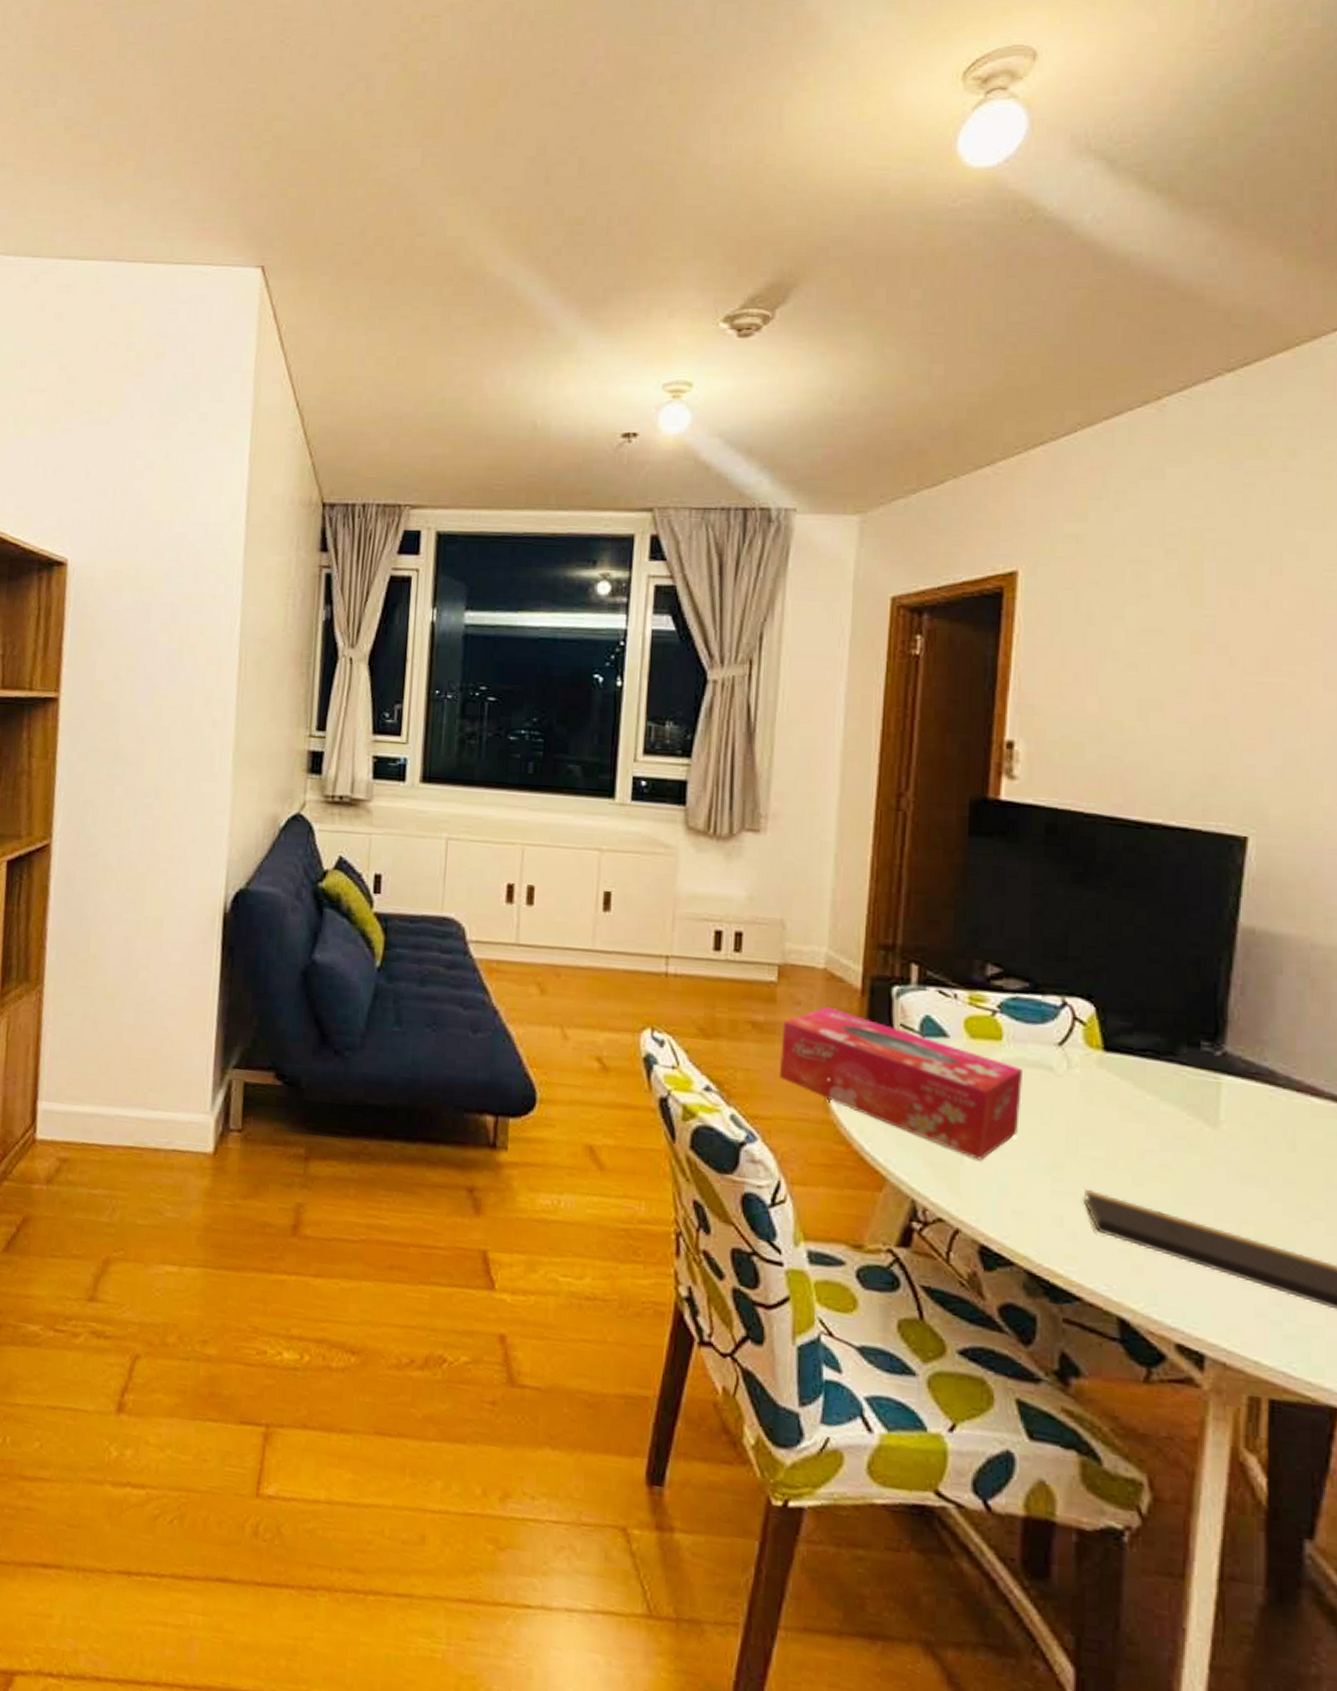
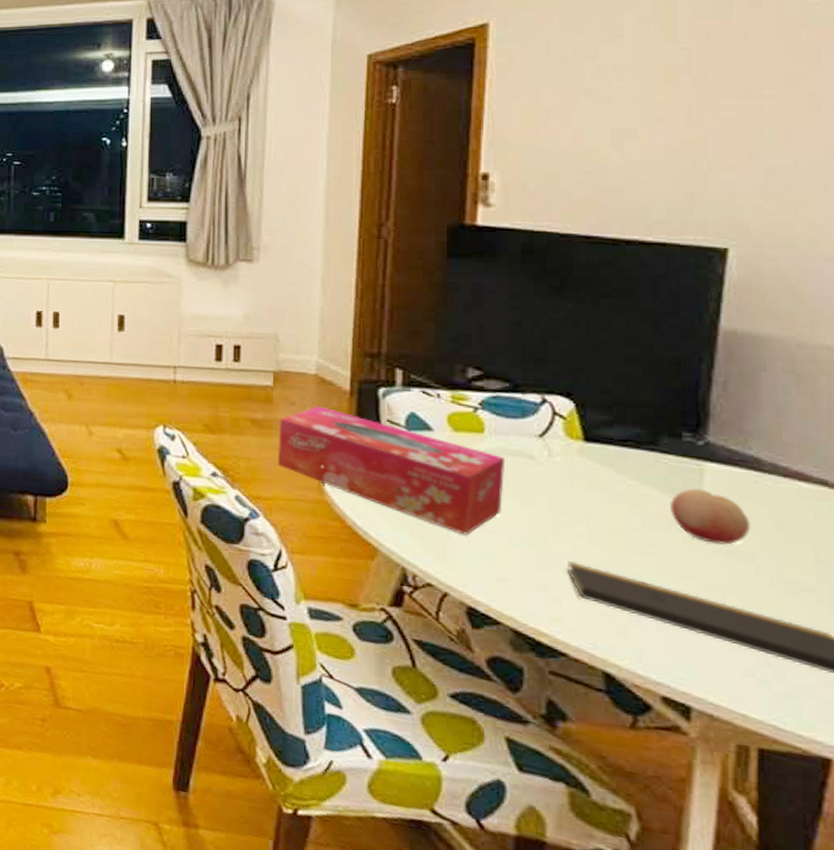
fruit: none [1188,1104,1265,1168] -> present [670,488,751,545]

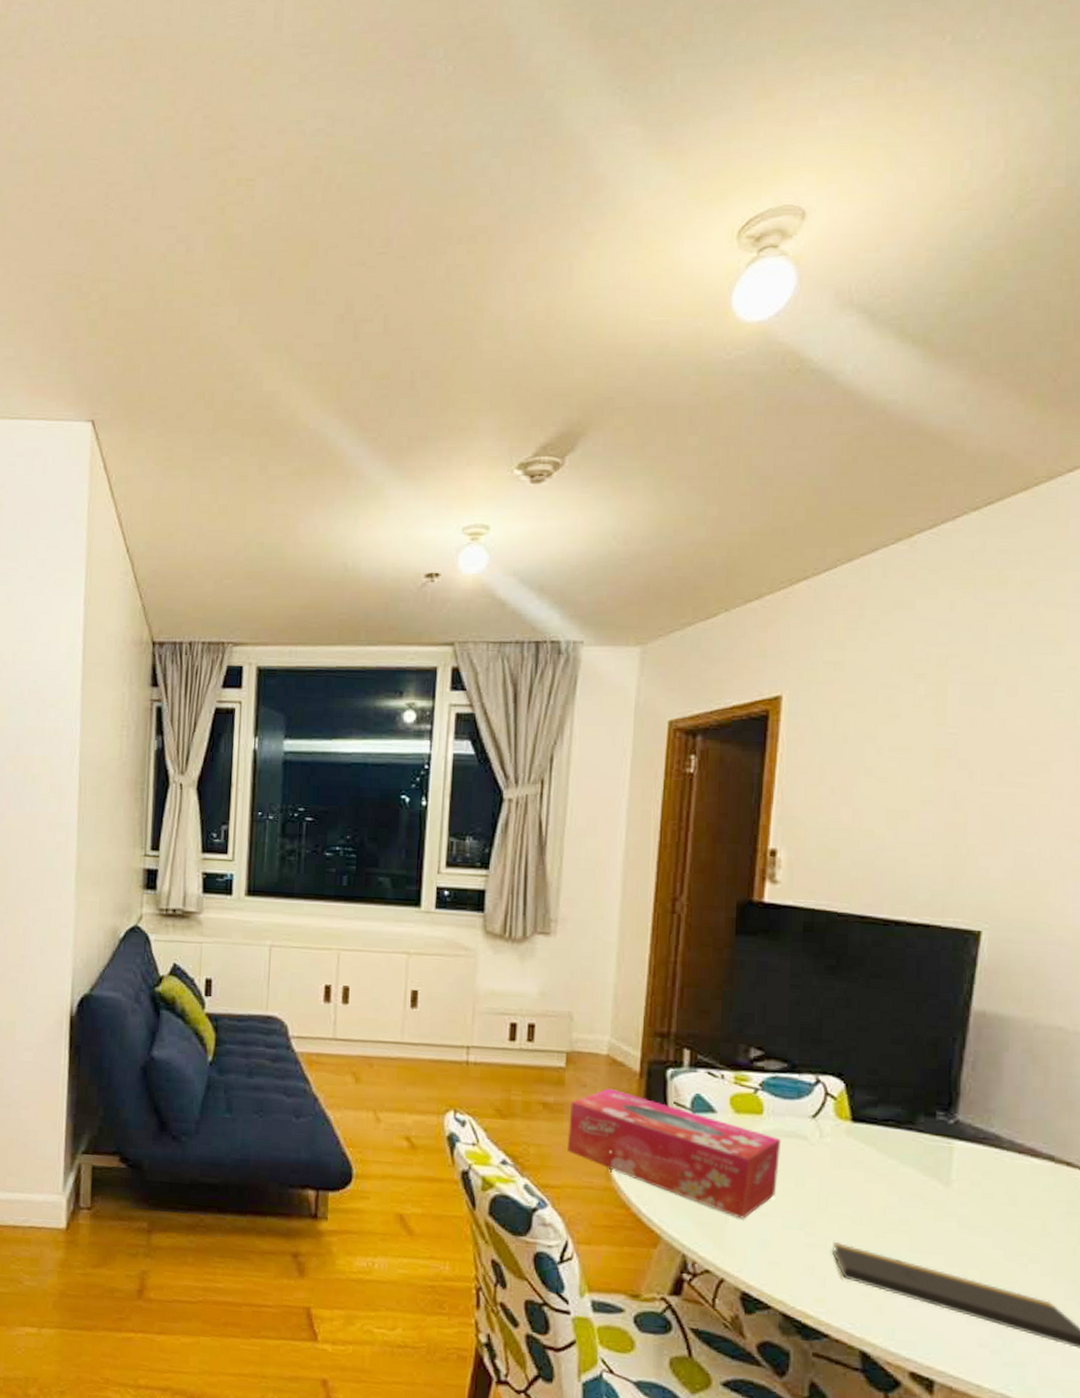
fruit: present [670,488,751,545] -> none [924,1166,990,1221]

